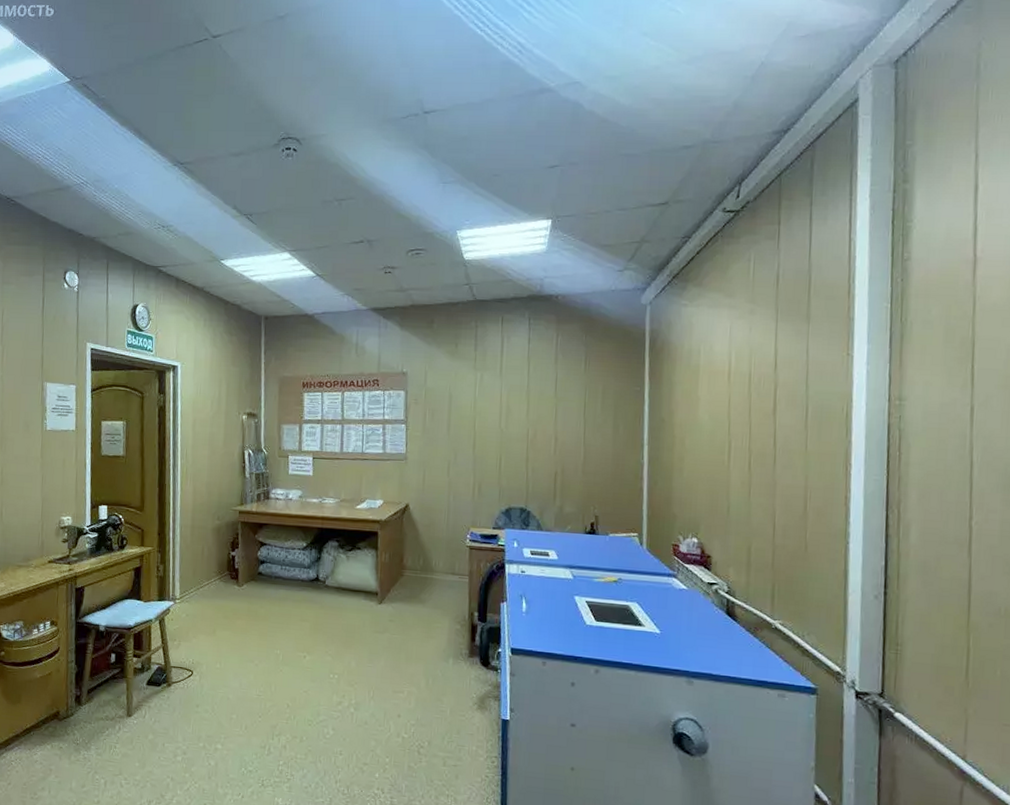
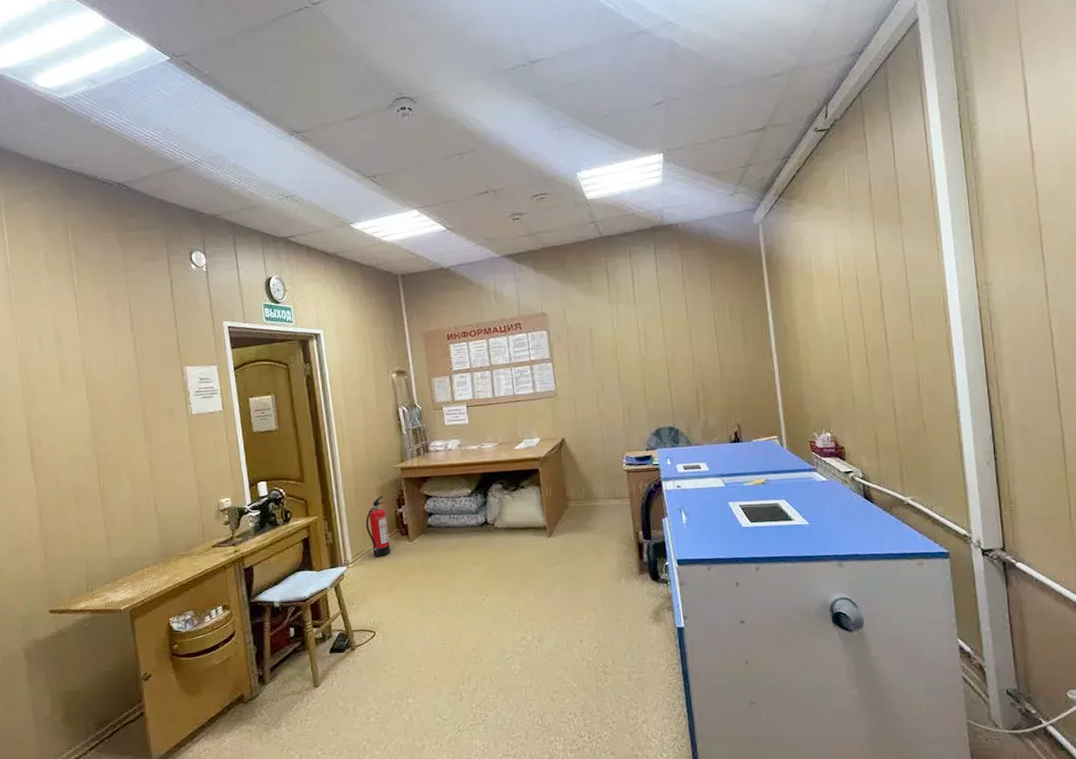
fire extinguisher: none [197,536,219,598] -> present [366,495,390,558]

